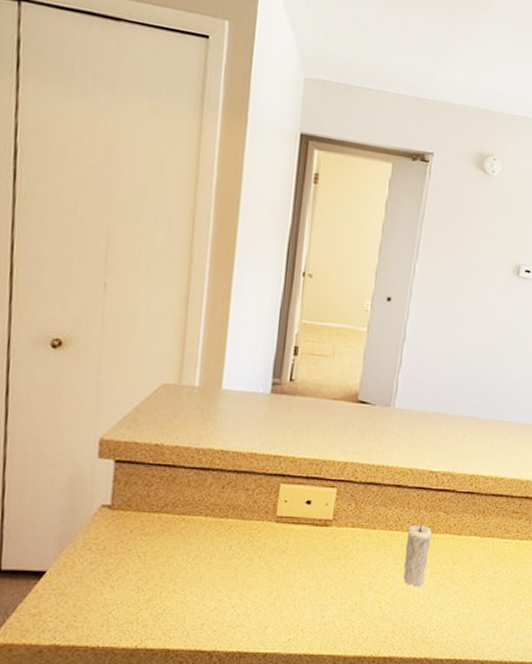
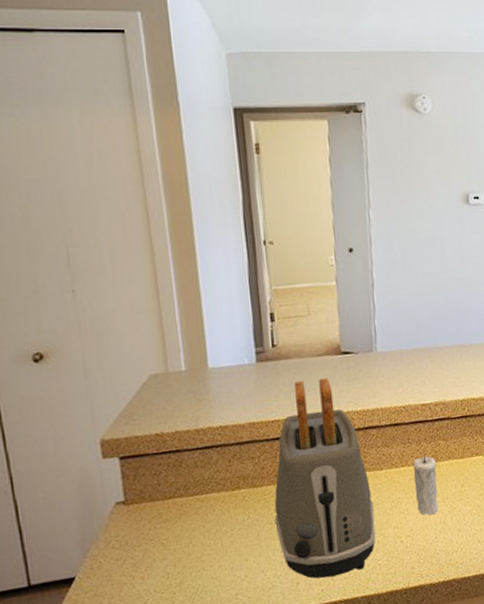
toaster: none [255,421,360,628] -> present [274,378,376,579]

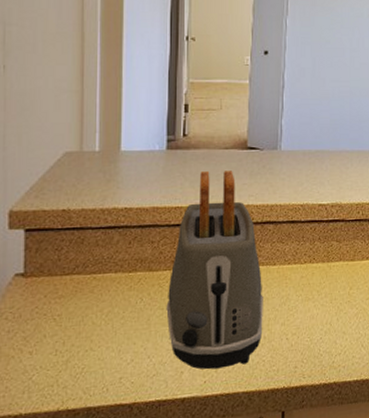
candle: present [413,453,439,515] -> none [305,253,327,315]

